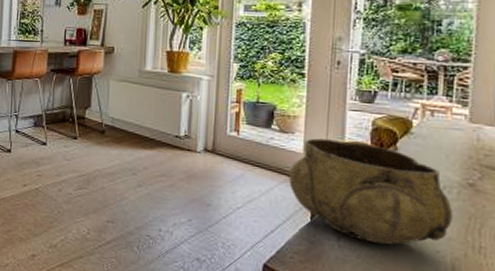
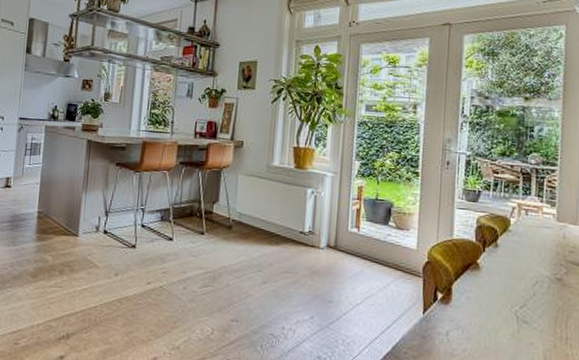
decorative bowl: present [289,138,453,245] -> none [404,235,544,338]

